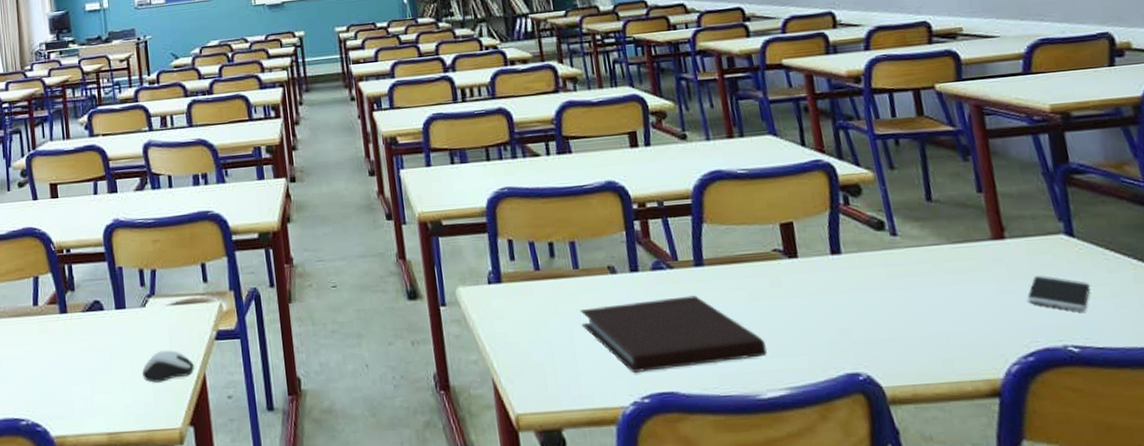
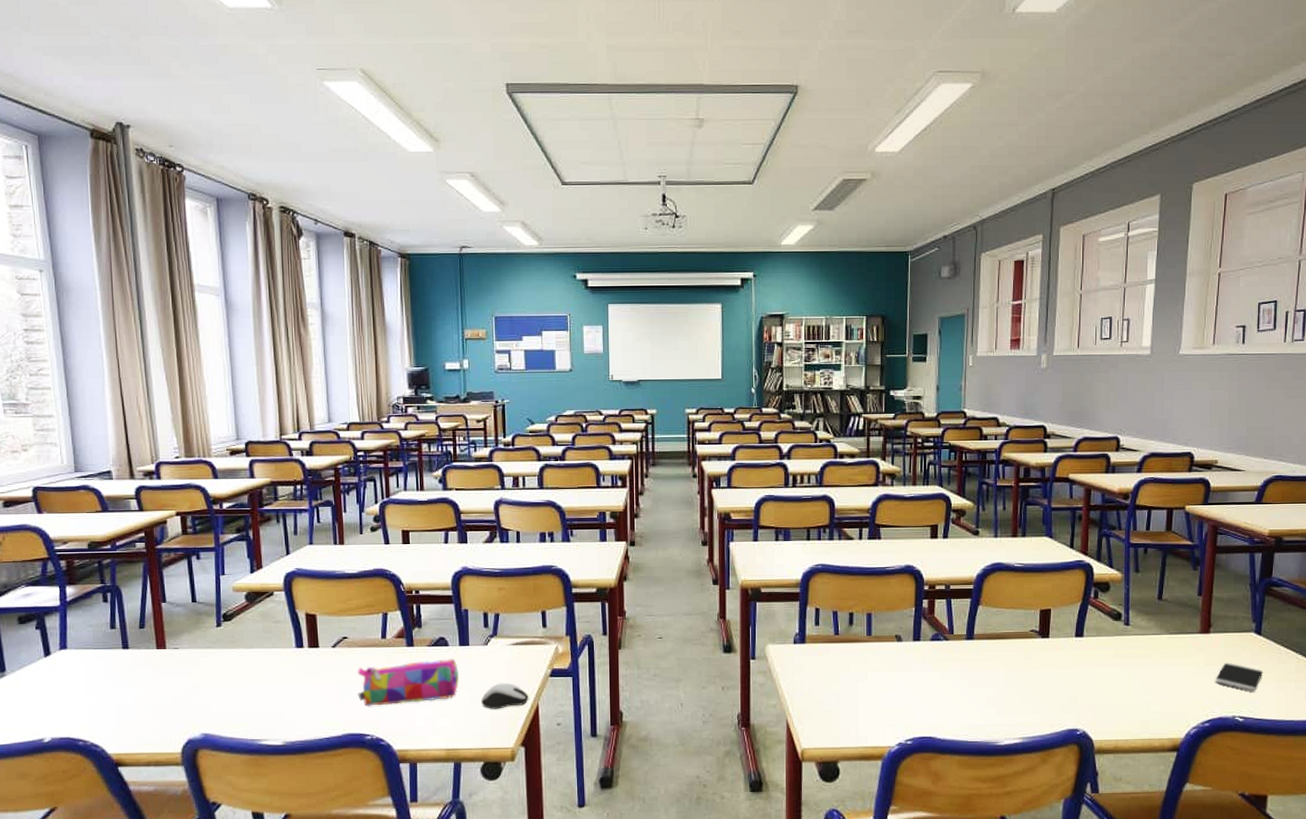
pencil case: none [9,325,117,387] -> present [357,659,459,707]
notebook: present [579,295,767,372] -> none [866,663,1010,720]

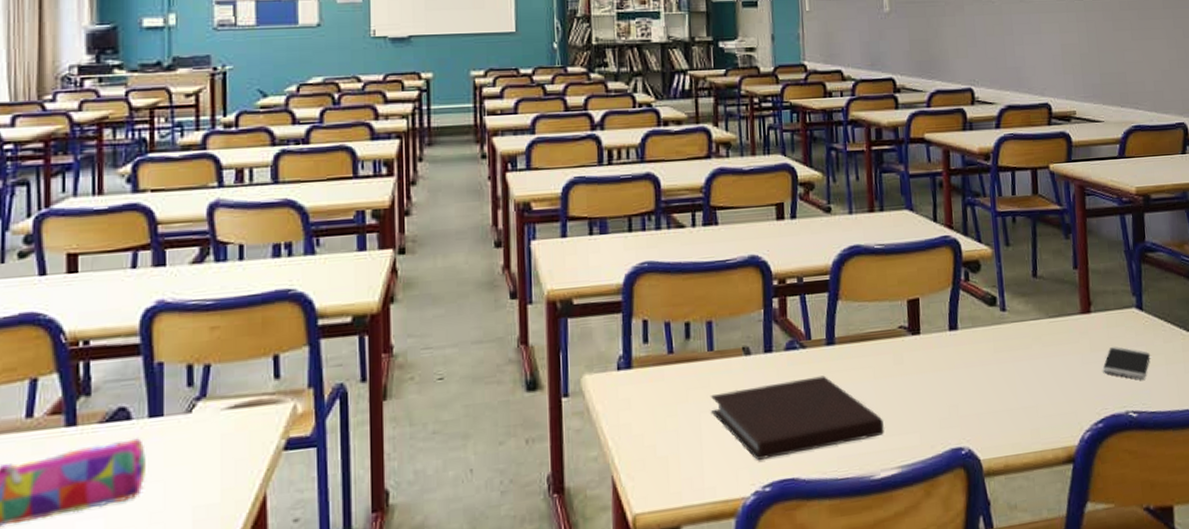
computer mouse: present [481,683,529,709] -> none [180,466,252,509]
notebook: none [866,663,1010,720] -> present [710,375,884,460]

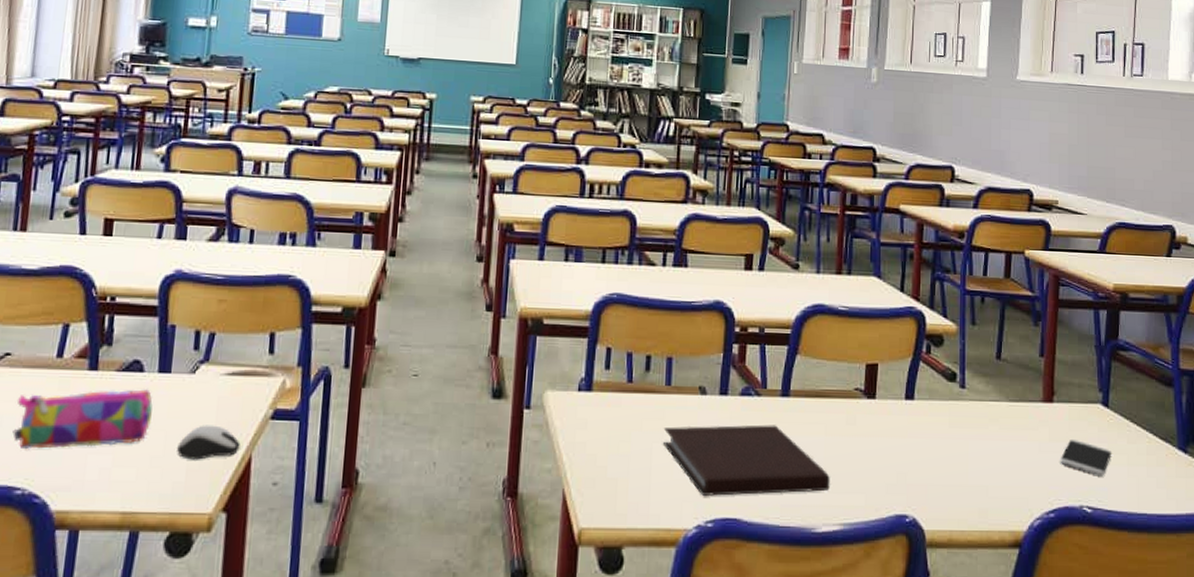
computer mouse: none [180,466,252,509] -> present [177,425,241,460]

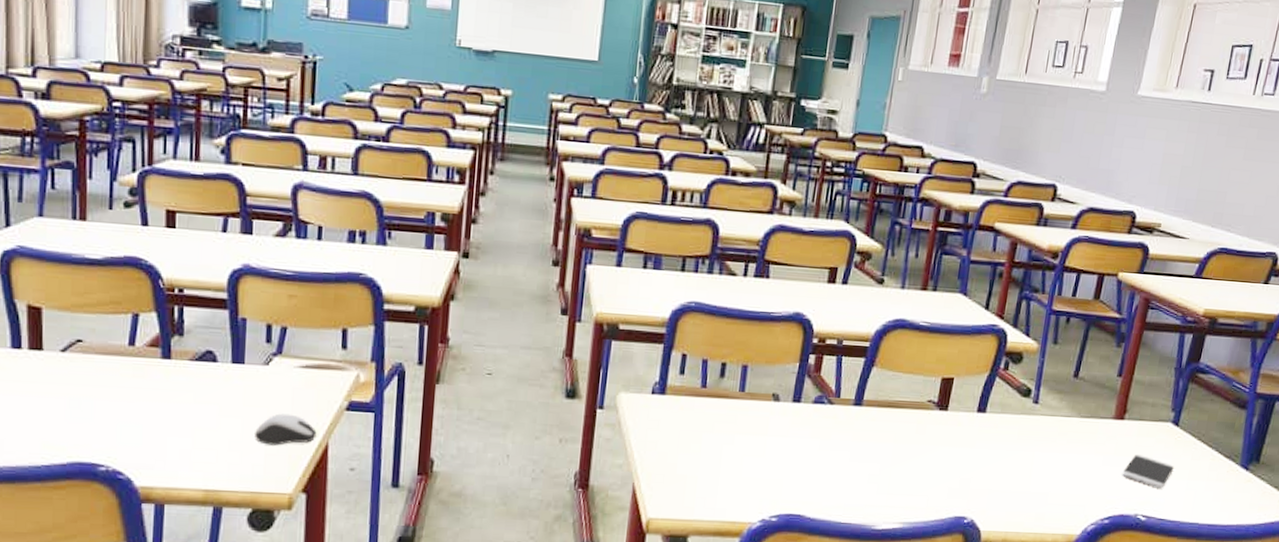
pencil case: present [13,389,153,450] -> none [91,378,228,431]
notebook: present [662,424,830,496] -> none [733,430,895,494]

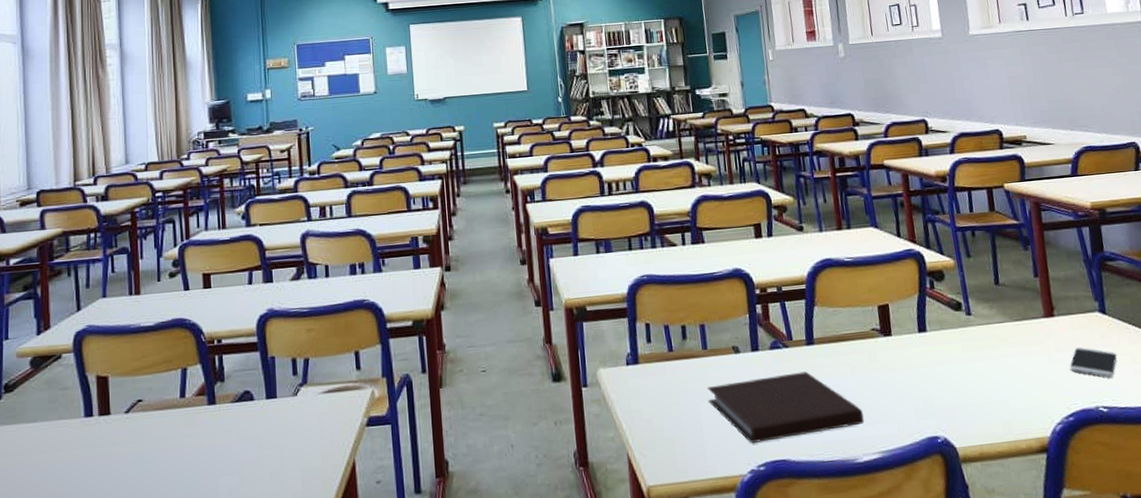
computer mouse: present [255,413,317,446] -> none [291,437,344,471]
notebook: none [733,430,895,494] -> present [706,371,864,443]

